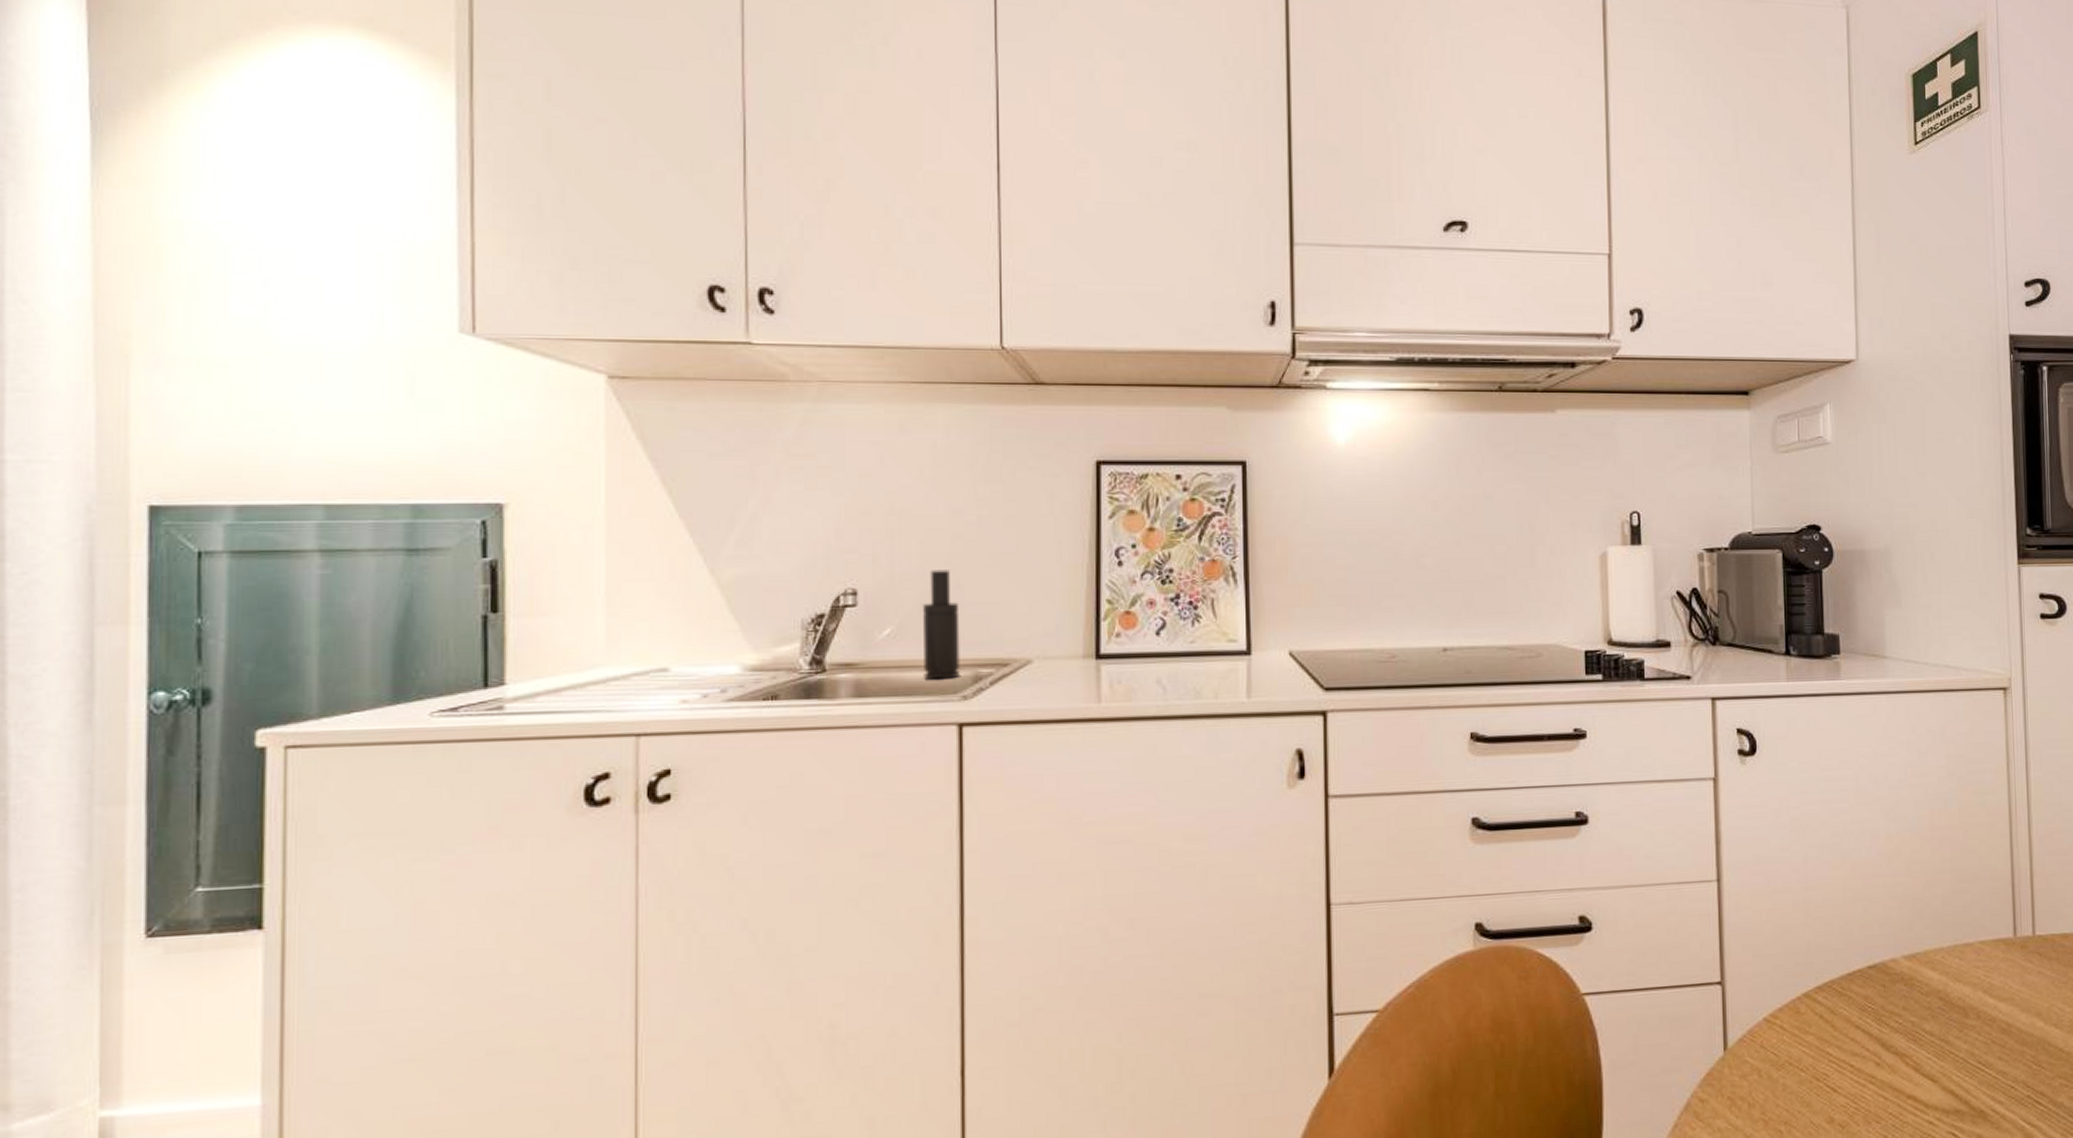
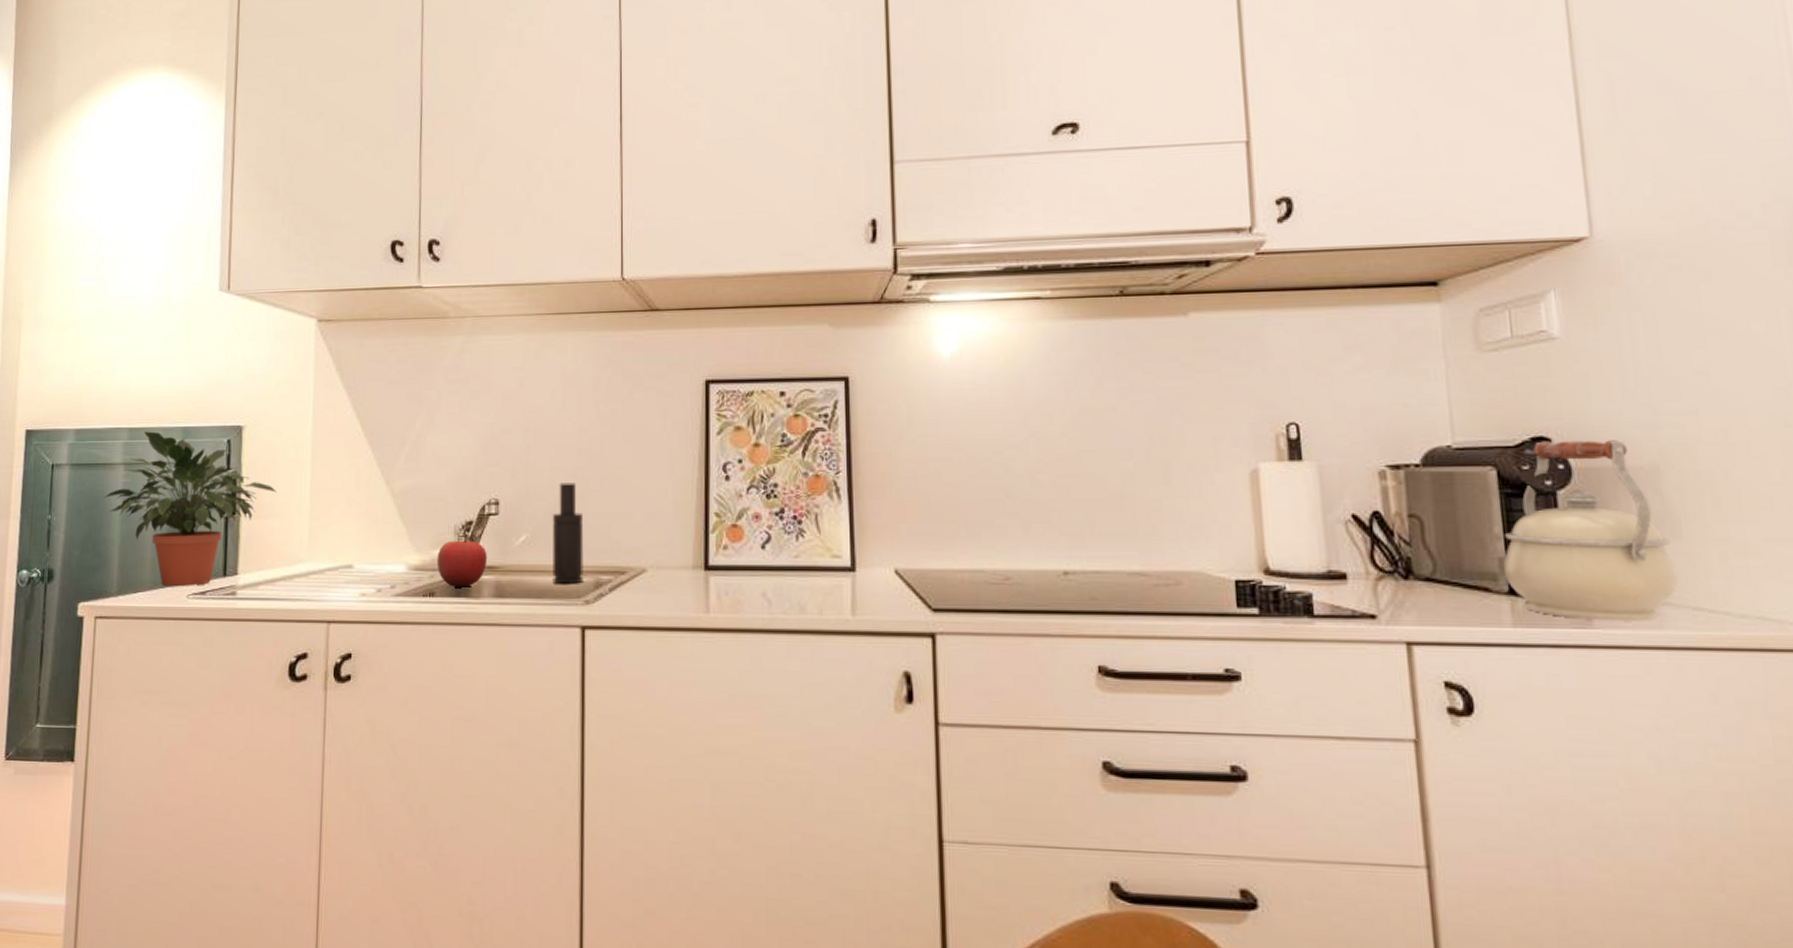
potted plant: none [287,509,557,704] -> present [102,431,277,587]
fruit: none [780,630,845,688] -> present [436,536,488,587]
kettle: none [1782,528,1897,673] -> present [1503,440,1679,621]

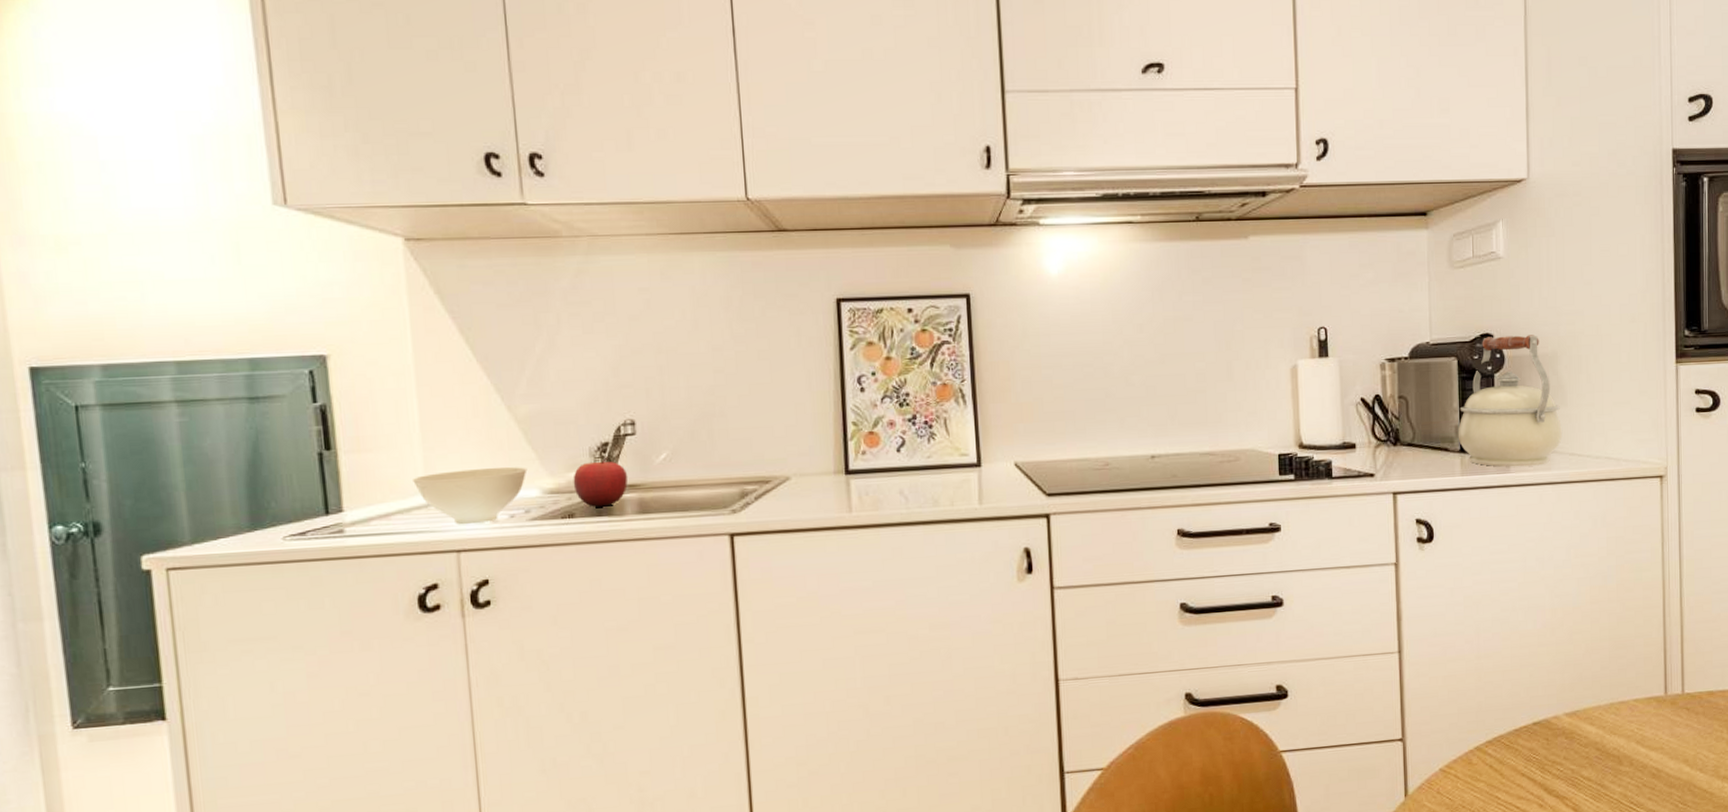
potted plant: present [102,431,277,587] -> none [153,364,379,531]
bowl: none [298,540,397,596] -> present [413,466,528,525]
soap dispenser: present [551,482,584,584] -> none [692,400,729,497]

